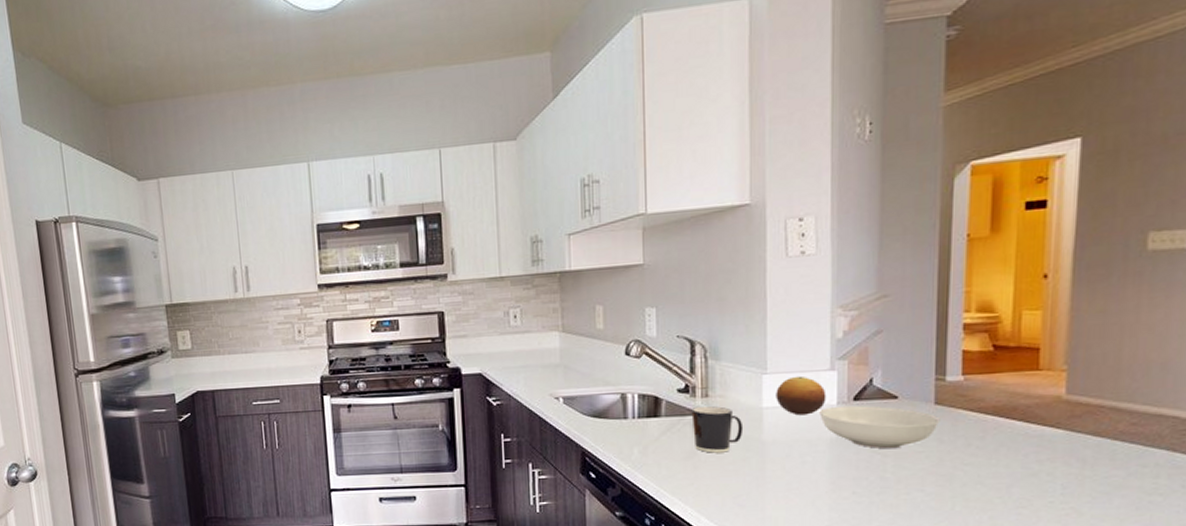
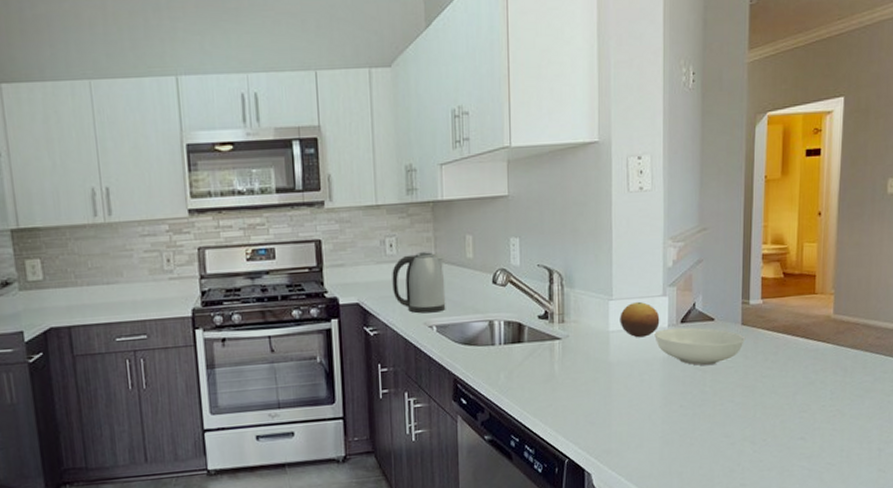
kettle: none [516,323,574,385] -> present [392,252,446,314]
mug: present [691,405,742,453] -> none [550,331,593,376]

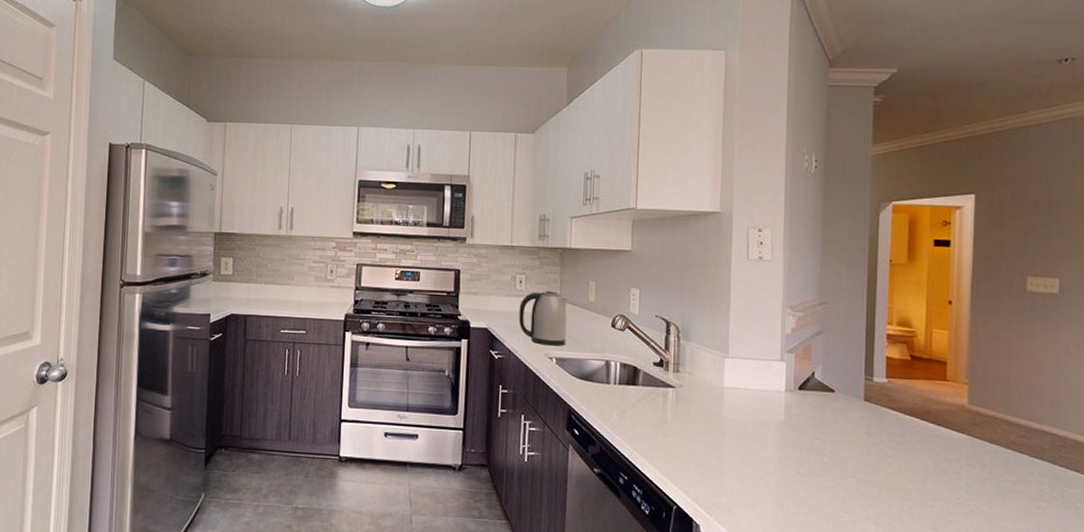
fruit: present [620,301,660,338] -> none [735,362,777,398]
bowl: present [654,327,746,366] -> none [770,393,869,437]

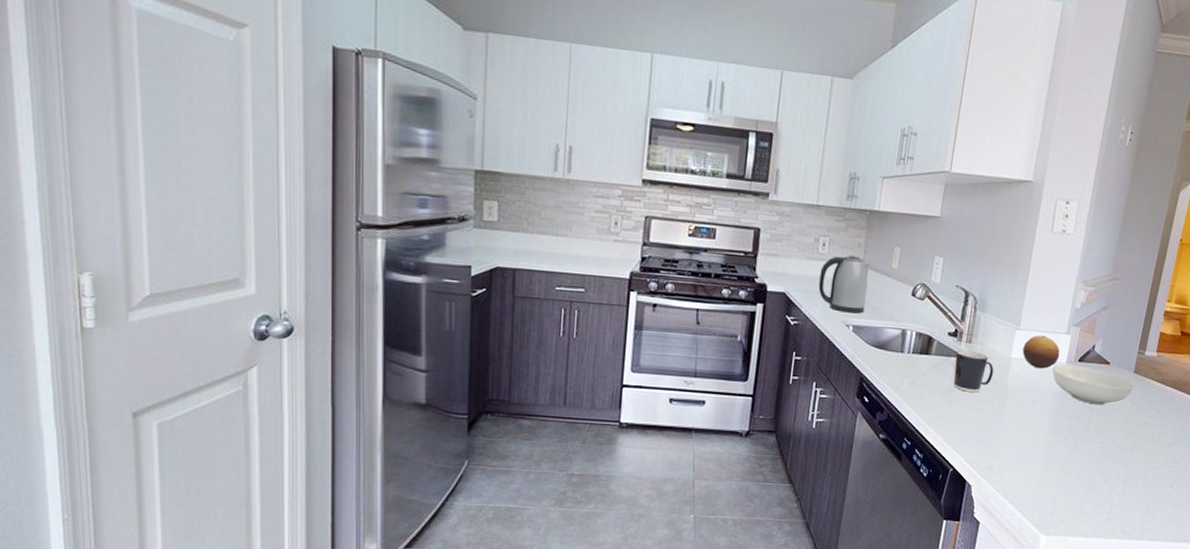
mug: none [664,379,706,424] -> present [953,349,994,393]
fruit: none [735,362,777,398] -> present [1022,335,1060,369]
bowl: none [770,393,869,437] -> present [1052,364,1136,405]

